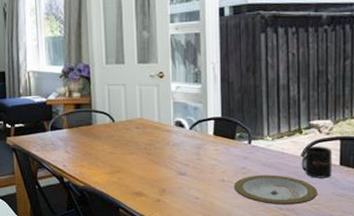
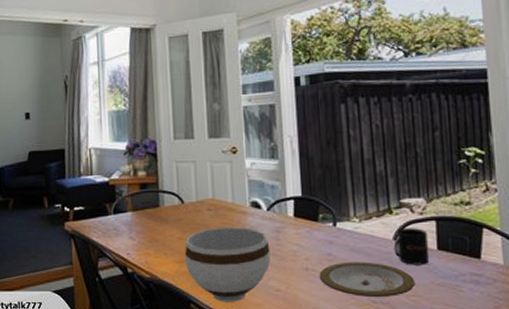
bowl: none [115,144,191,208] -> present [185,227,271,302]

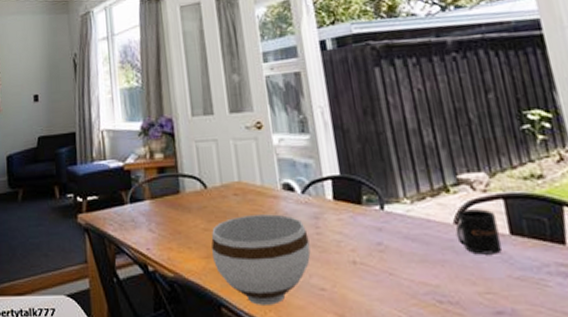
plate: present [319,261,415,297] -> none [369,251,489,295]

